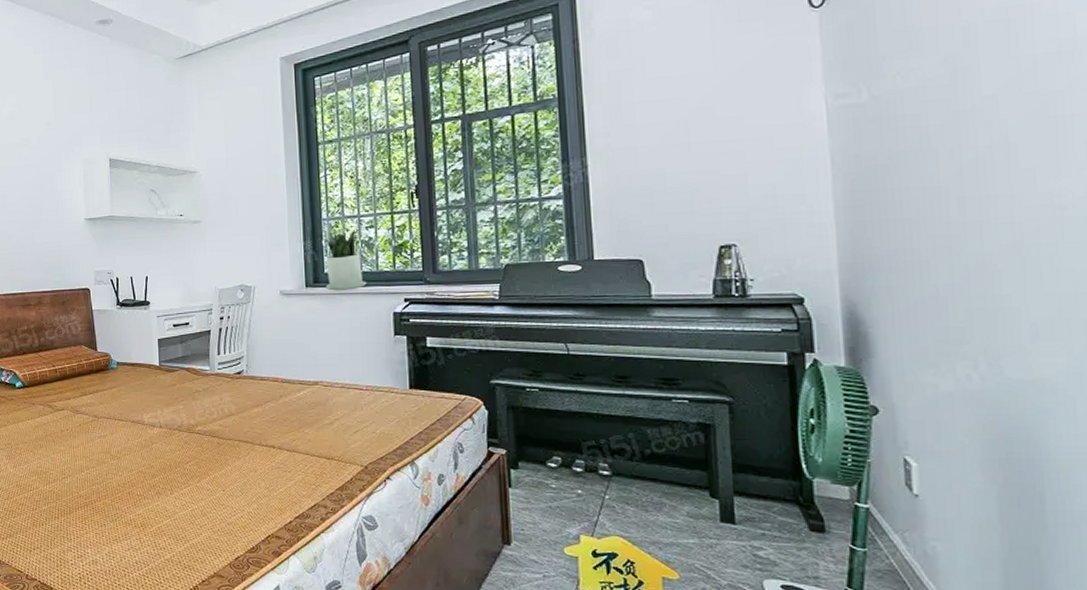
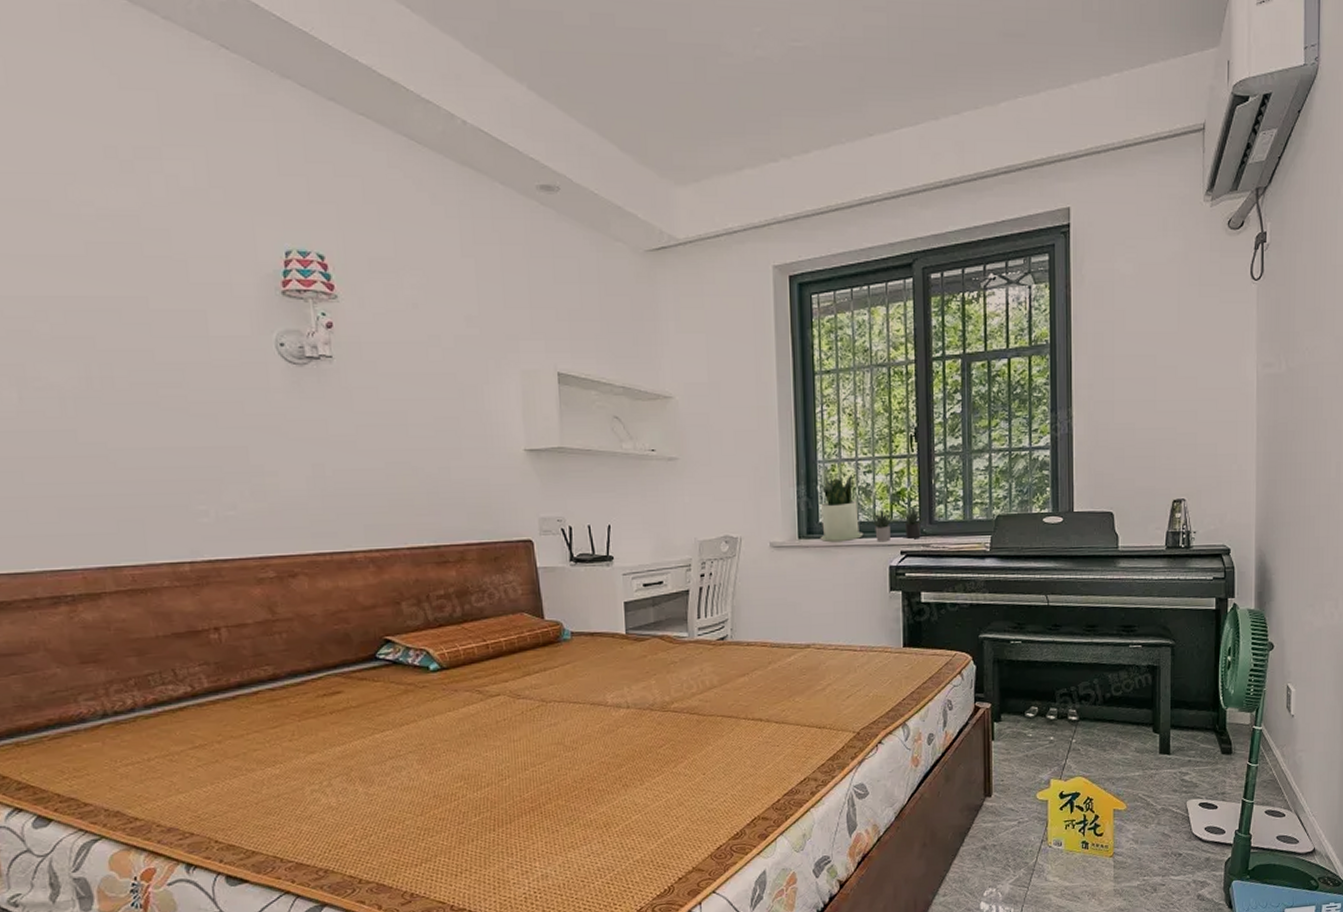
succulent plant: none [371,258,430,291] -> present [867,507,926,542]

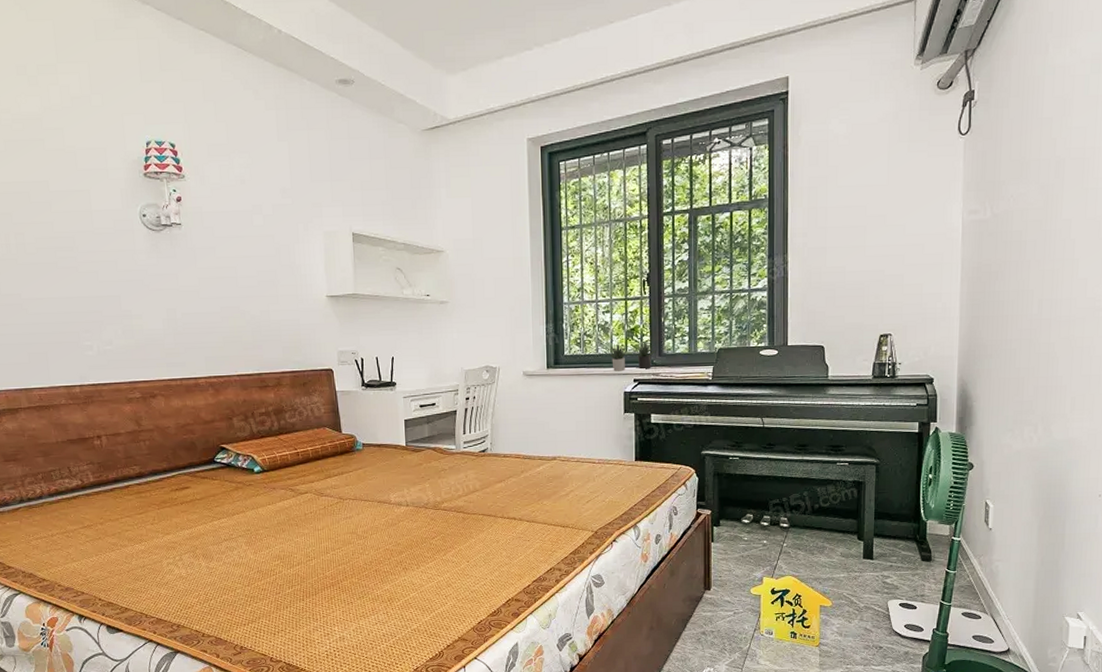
planter: present [819,474,864,543] -> none [565,314,602,372]

